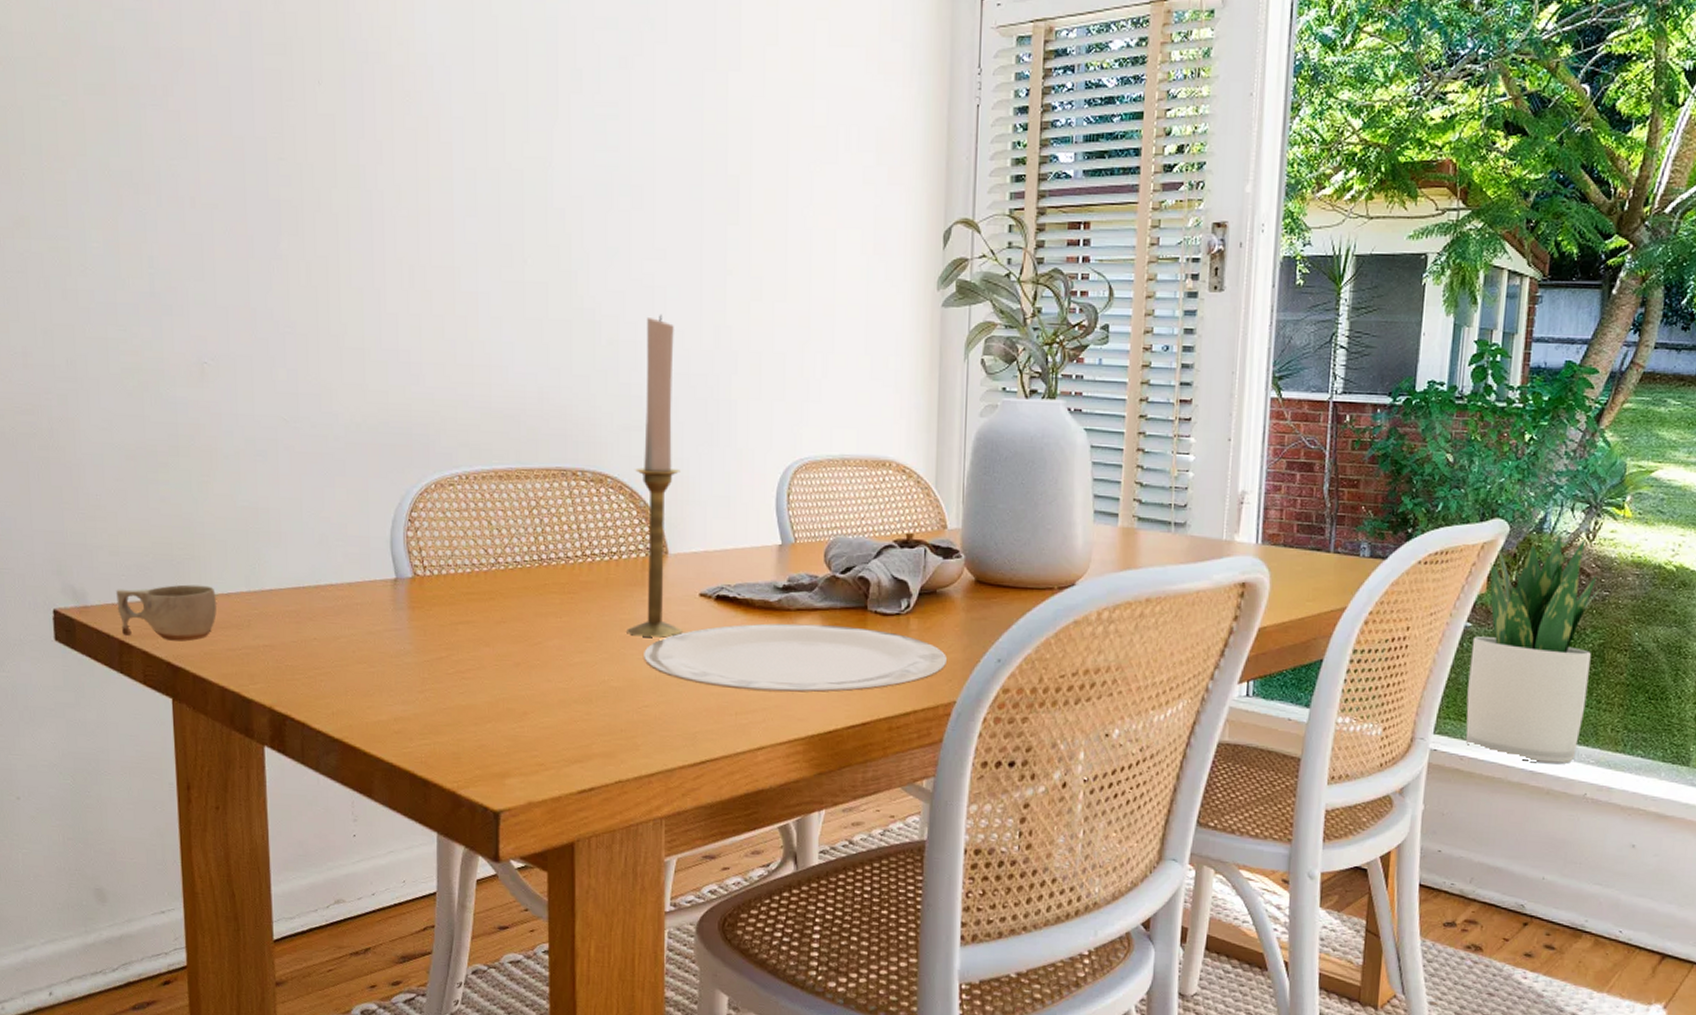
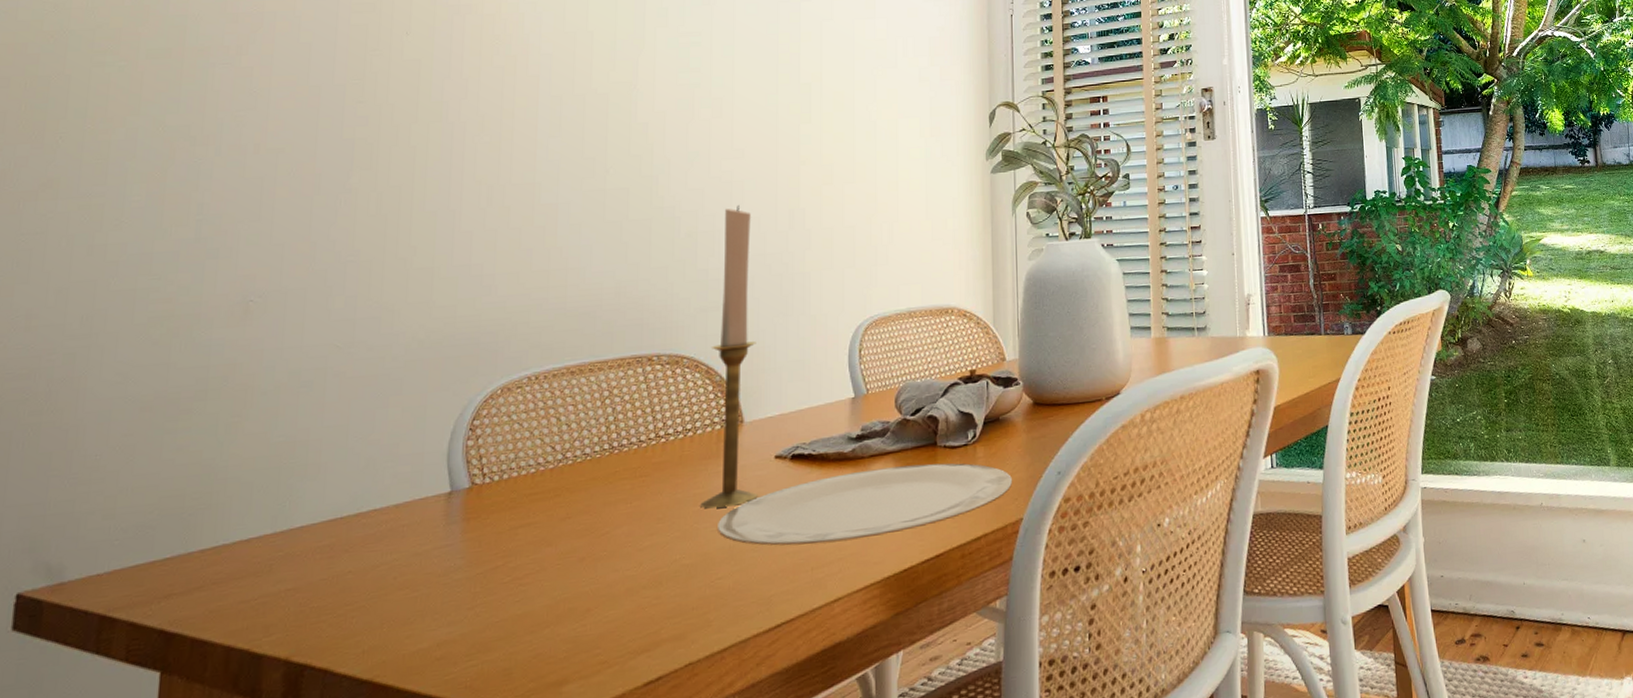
cup: present [116,584,217,642] -> none [103,534,233,610]
planter: present [1465,535,1601,764] -> none [1438,296,1529,484]

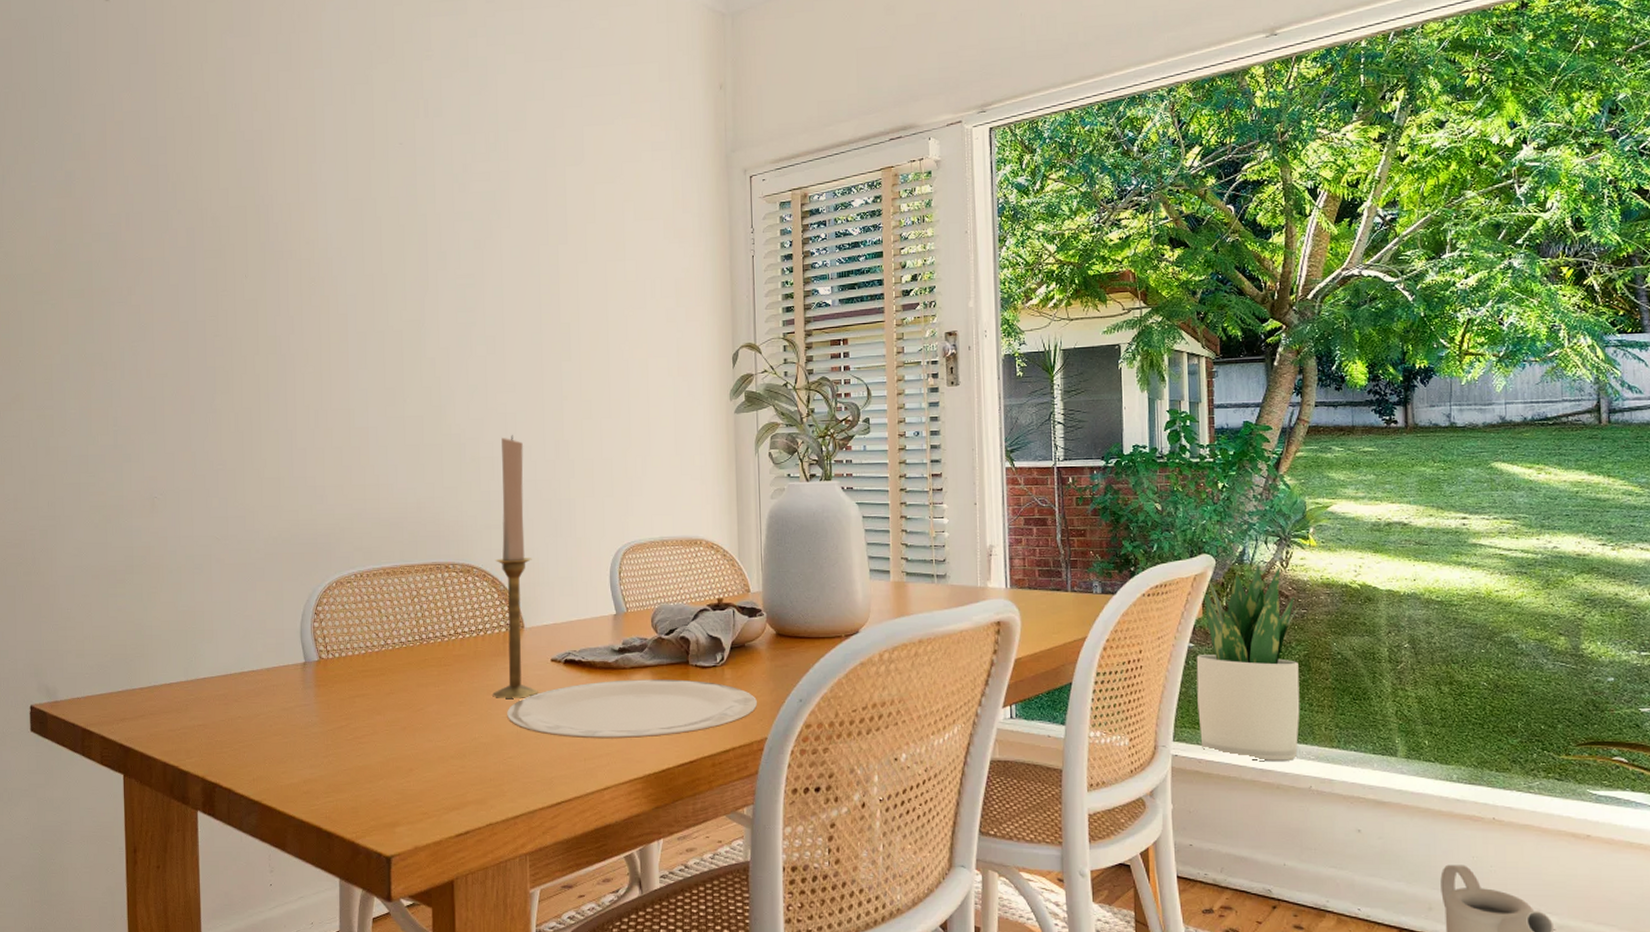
planter: none [1438,296,1529,484] -> present [1196,564,1300,762]

